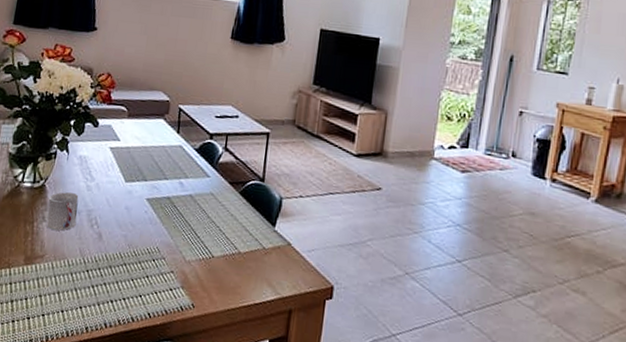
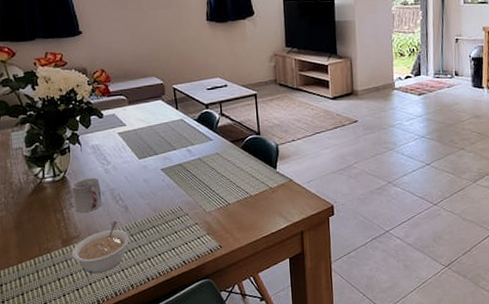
legume: none [31,247,97,305] -> present [71,220,130,274]

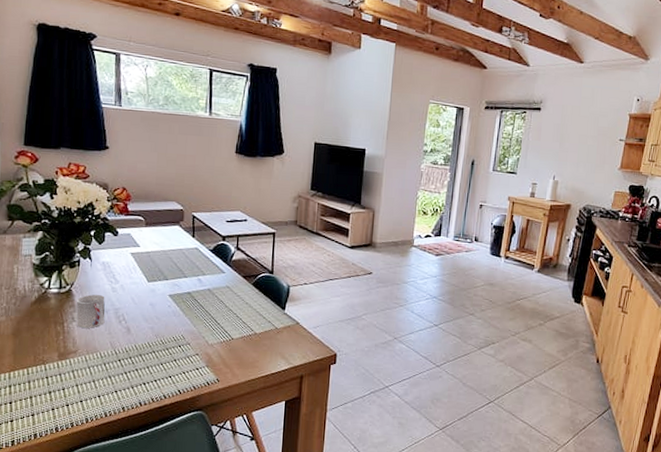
legume: present [71,220,130,274] -> none [66,340,128,392]

